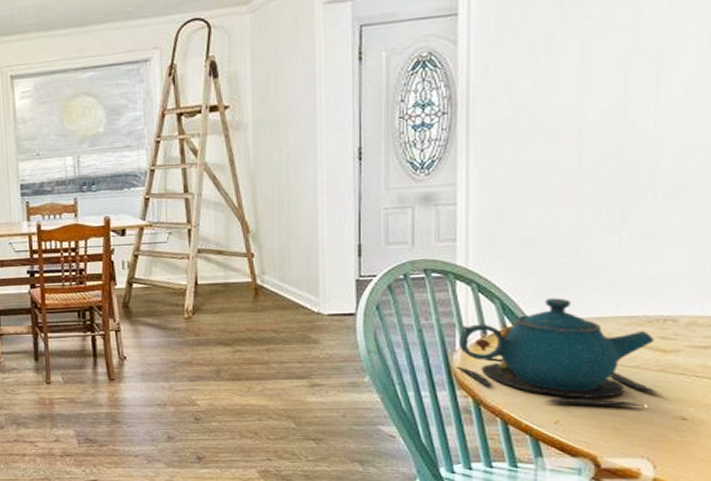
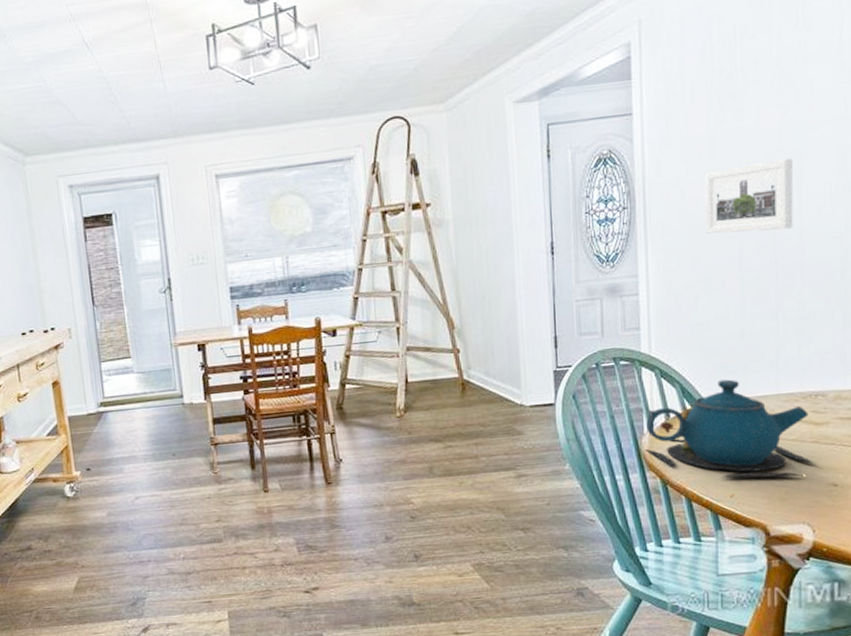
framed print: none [539,61,648,142] -> present [705,158,793,234]

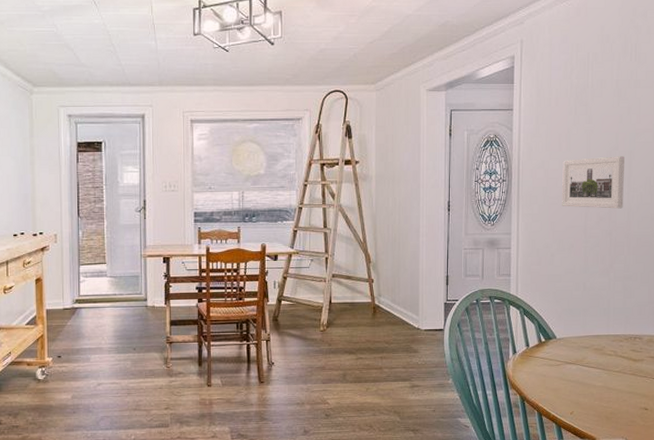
teapot: present [646,379,816,479] -> none [510,320,633,401]

